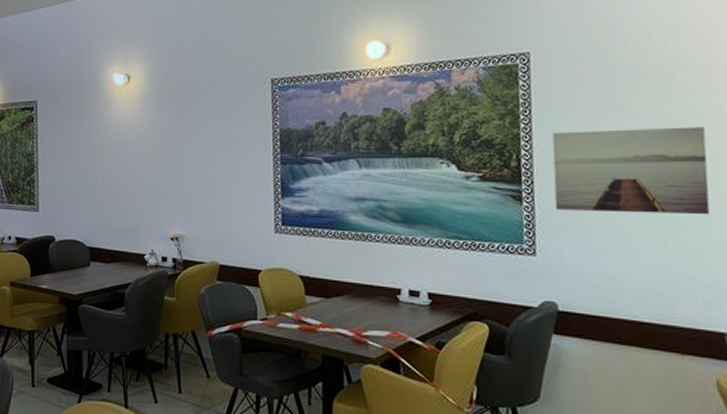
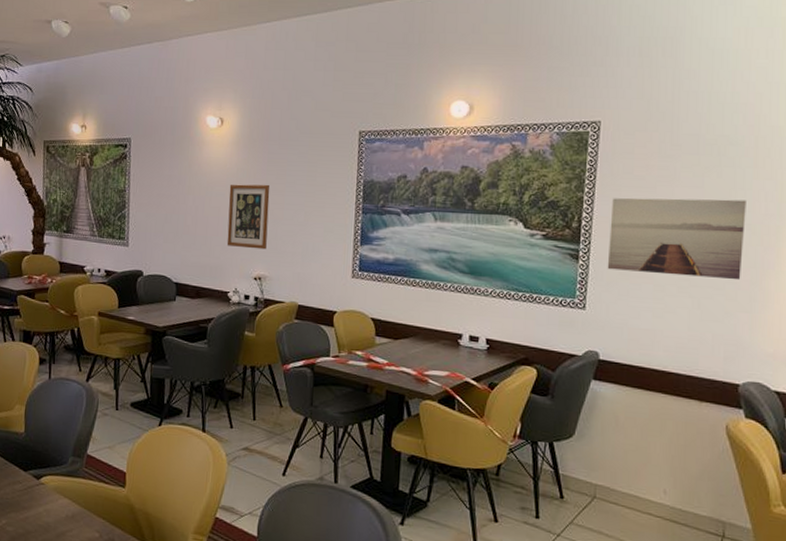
wall art: none [139,139,182,208] -> present [226,184,270,250]

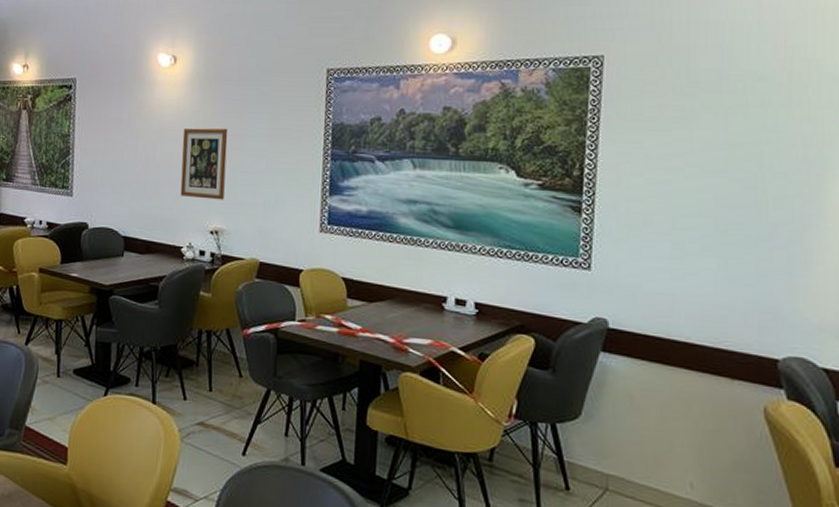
wall art: present [607,198,746,280] -> none [615,142,780,238]

